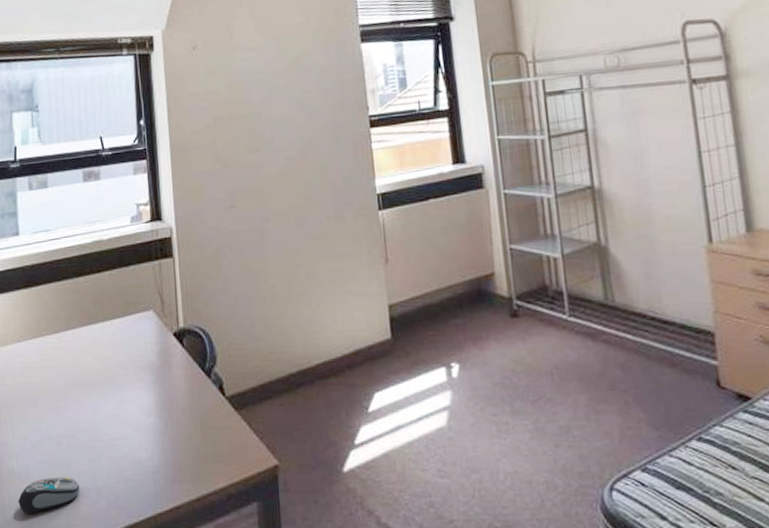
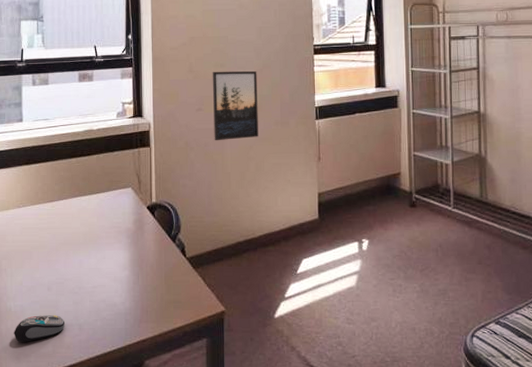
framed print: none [244,154,307,246] -> present [212,71,258,141]

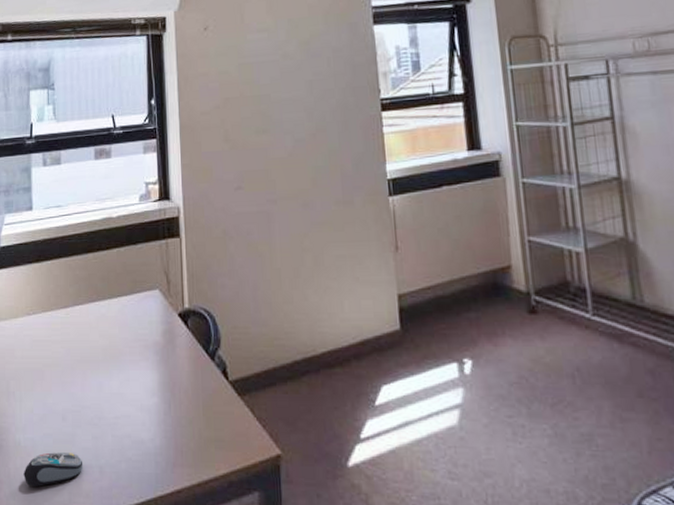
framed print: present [212,71,258,141] -> none [252,136,315,228]

